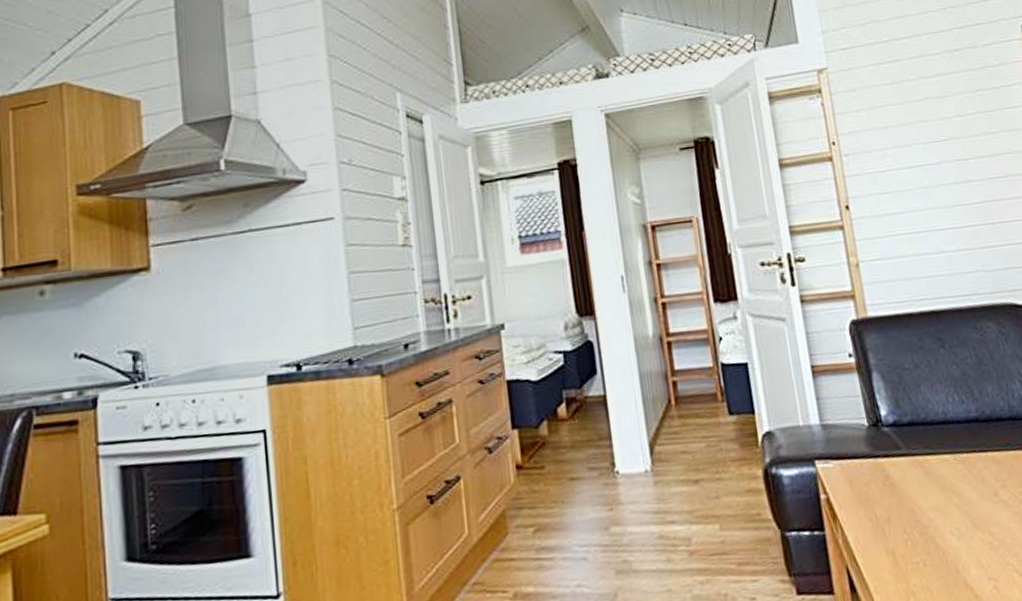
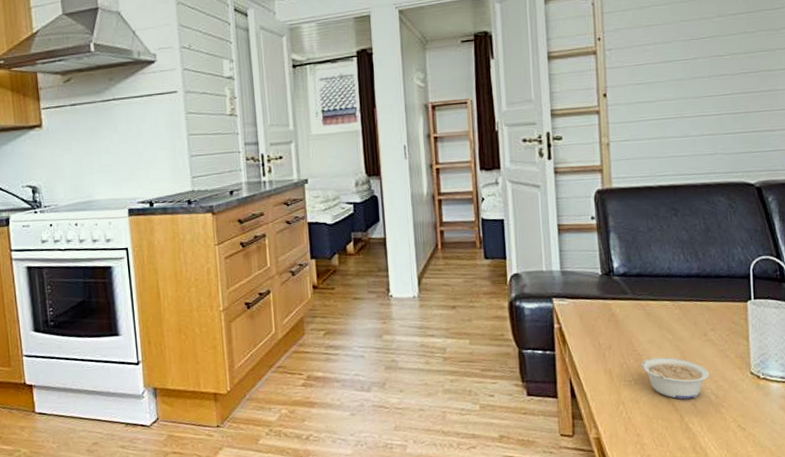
legume: none [928,527,1008,582] -> present [641,357,710,399]

